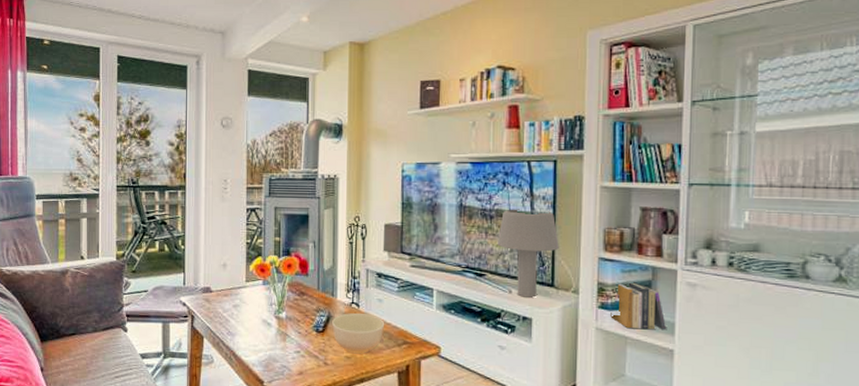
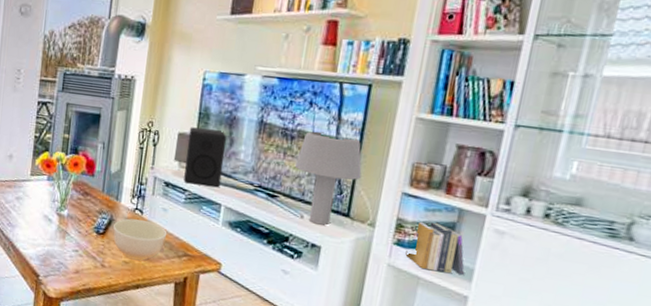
speaker: none [394,217,431,273] -> present [184,127,227,188]

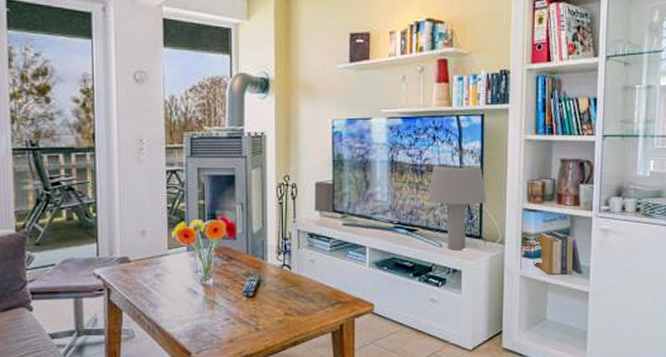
bowl: present [113,218,168,261] -> none [263,274,318,317]
speaker: present [184,127,227,188] -> none [325,175,363,231]

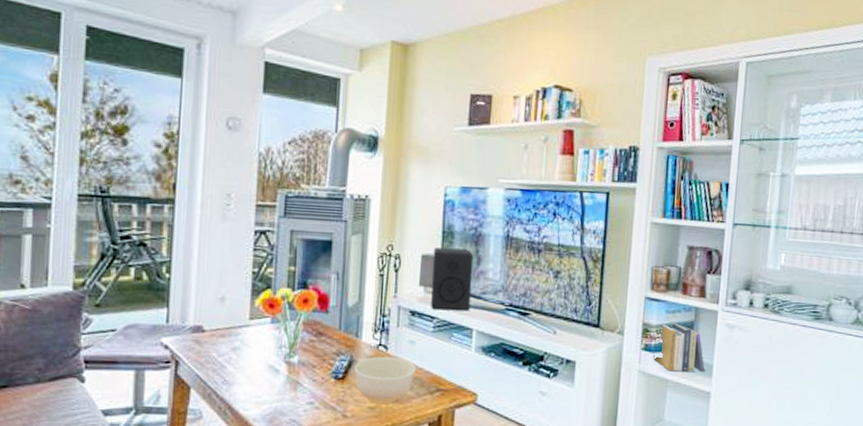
bowl: none [263,274,318,317] -> present [354,356,417,404]
speaker: none [325,175,363,231] -> present [431,247,474,312]
table lamp: present [427,163,487,250] -> none [543,242,607,339]

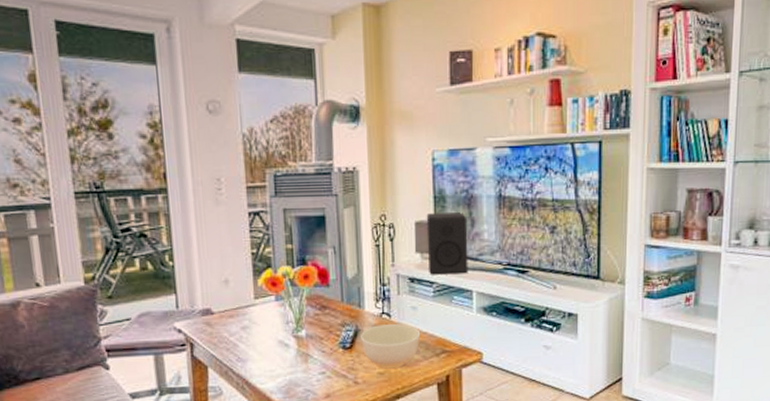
books: present [653,322,705,373] -> none [656,268,710,317]

